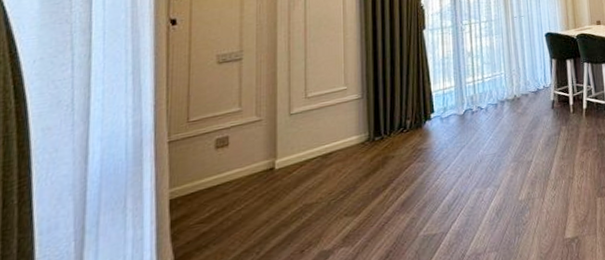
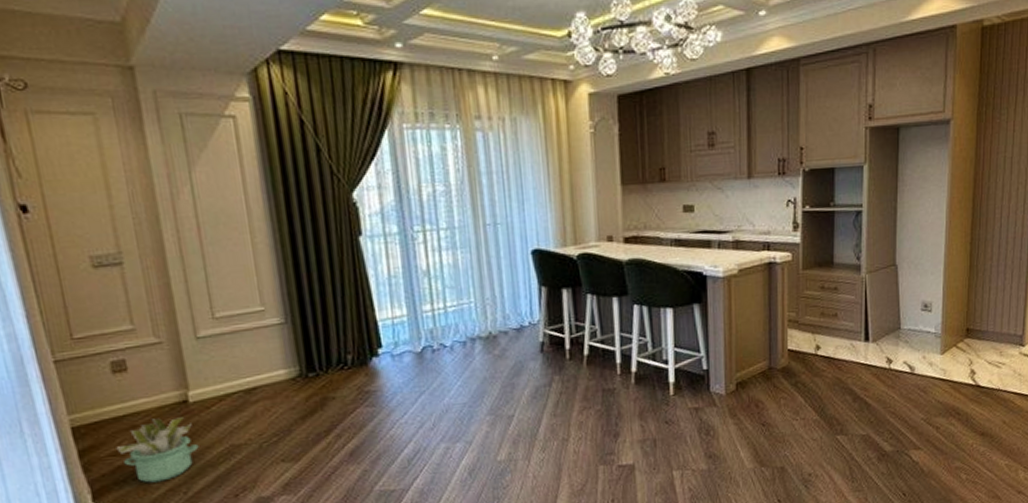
decorative plant: none [205,183,277,247] -> present [116,417,199,483]

